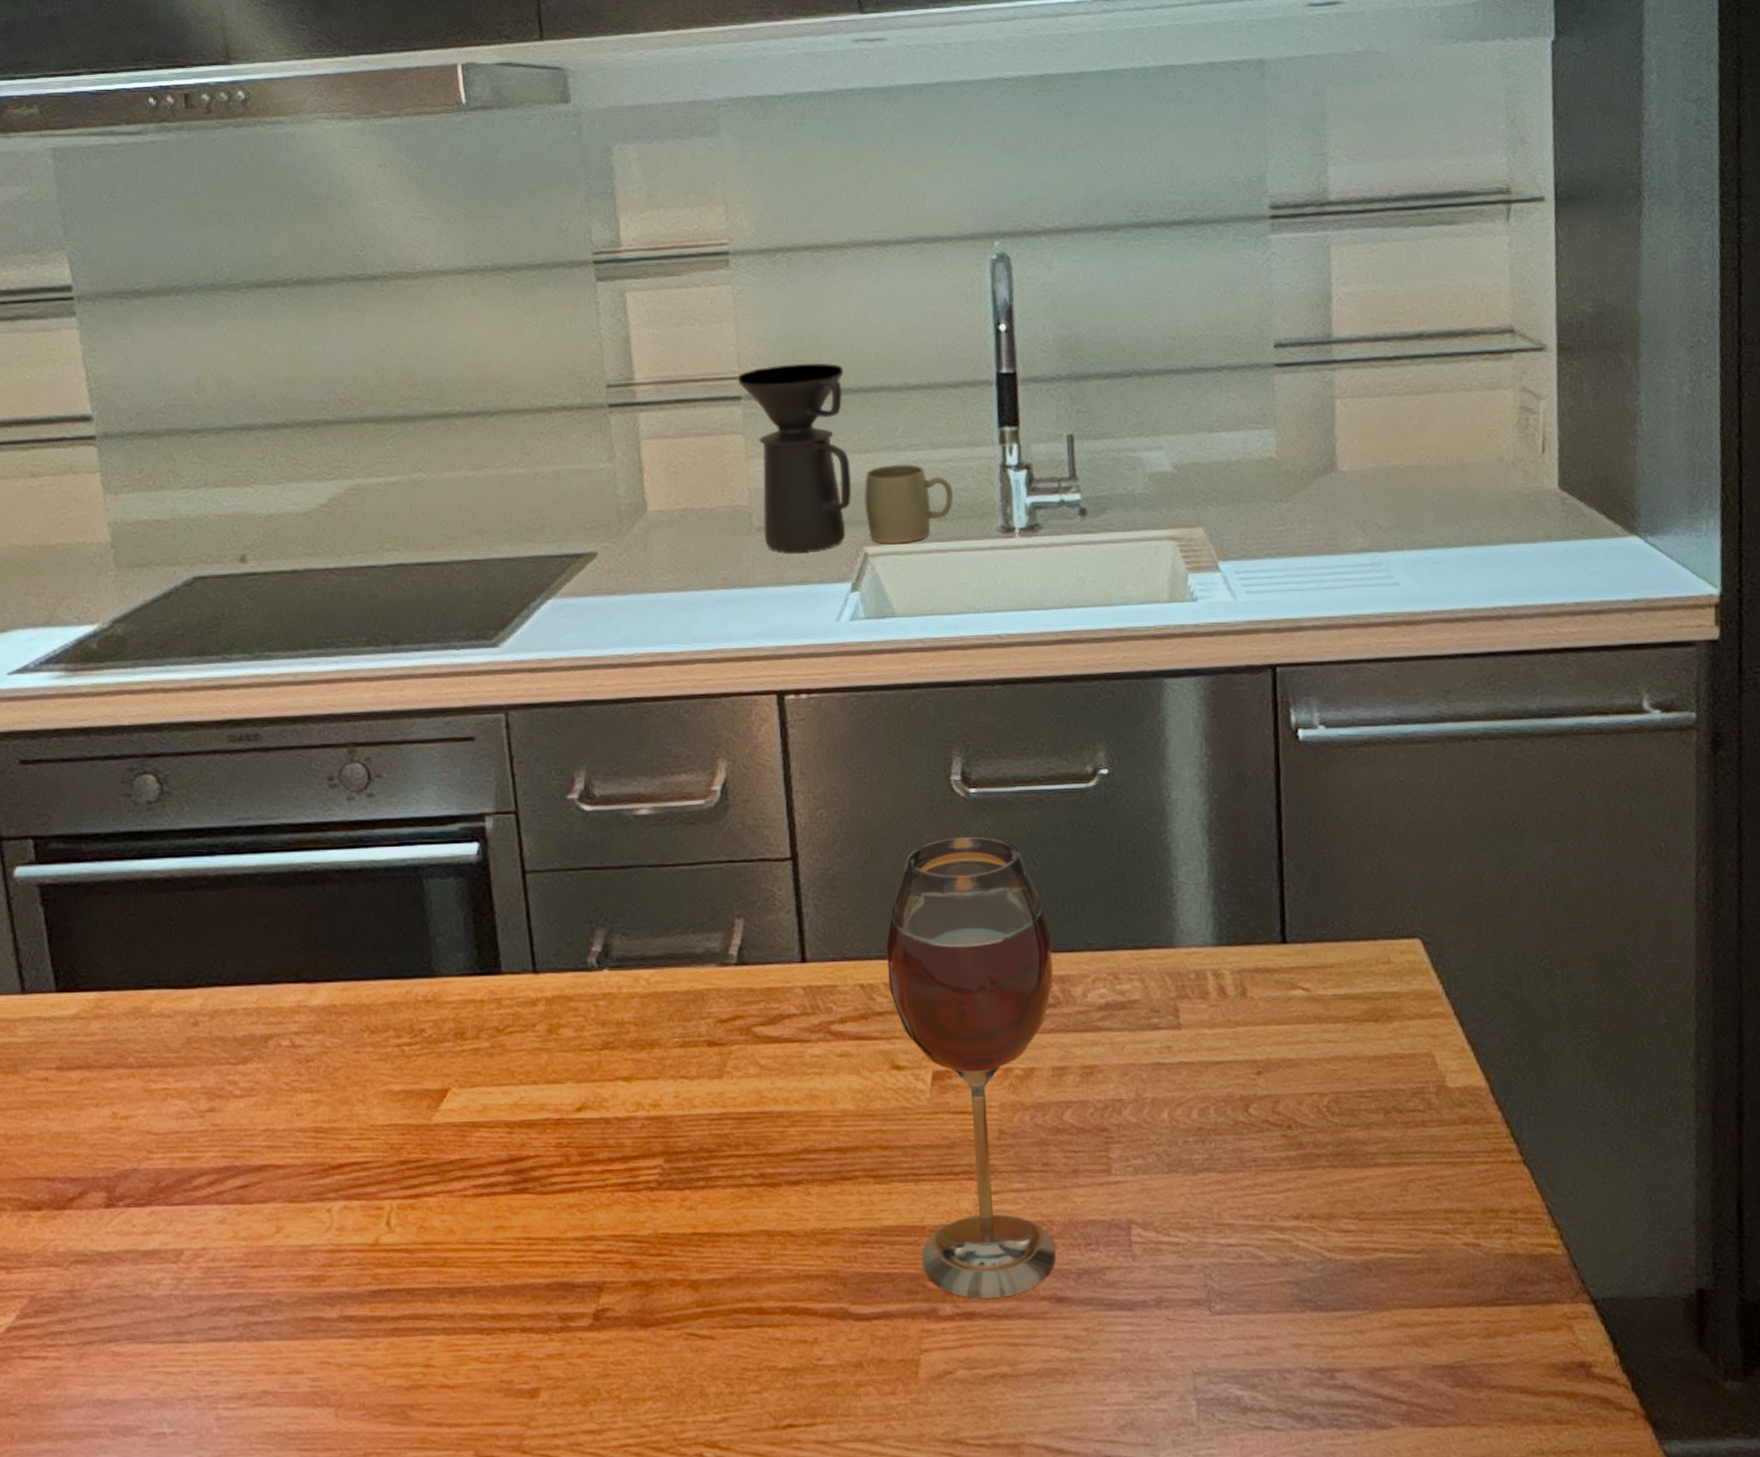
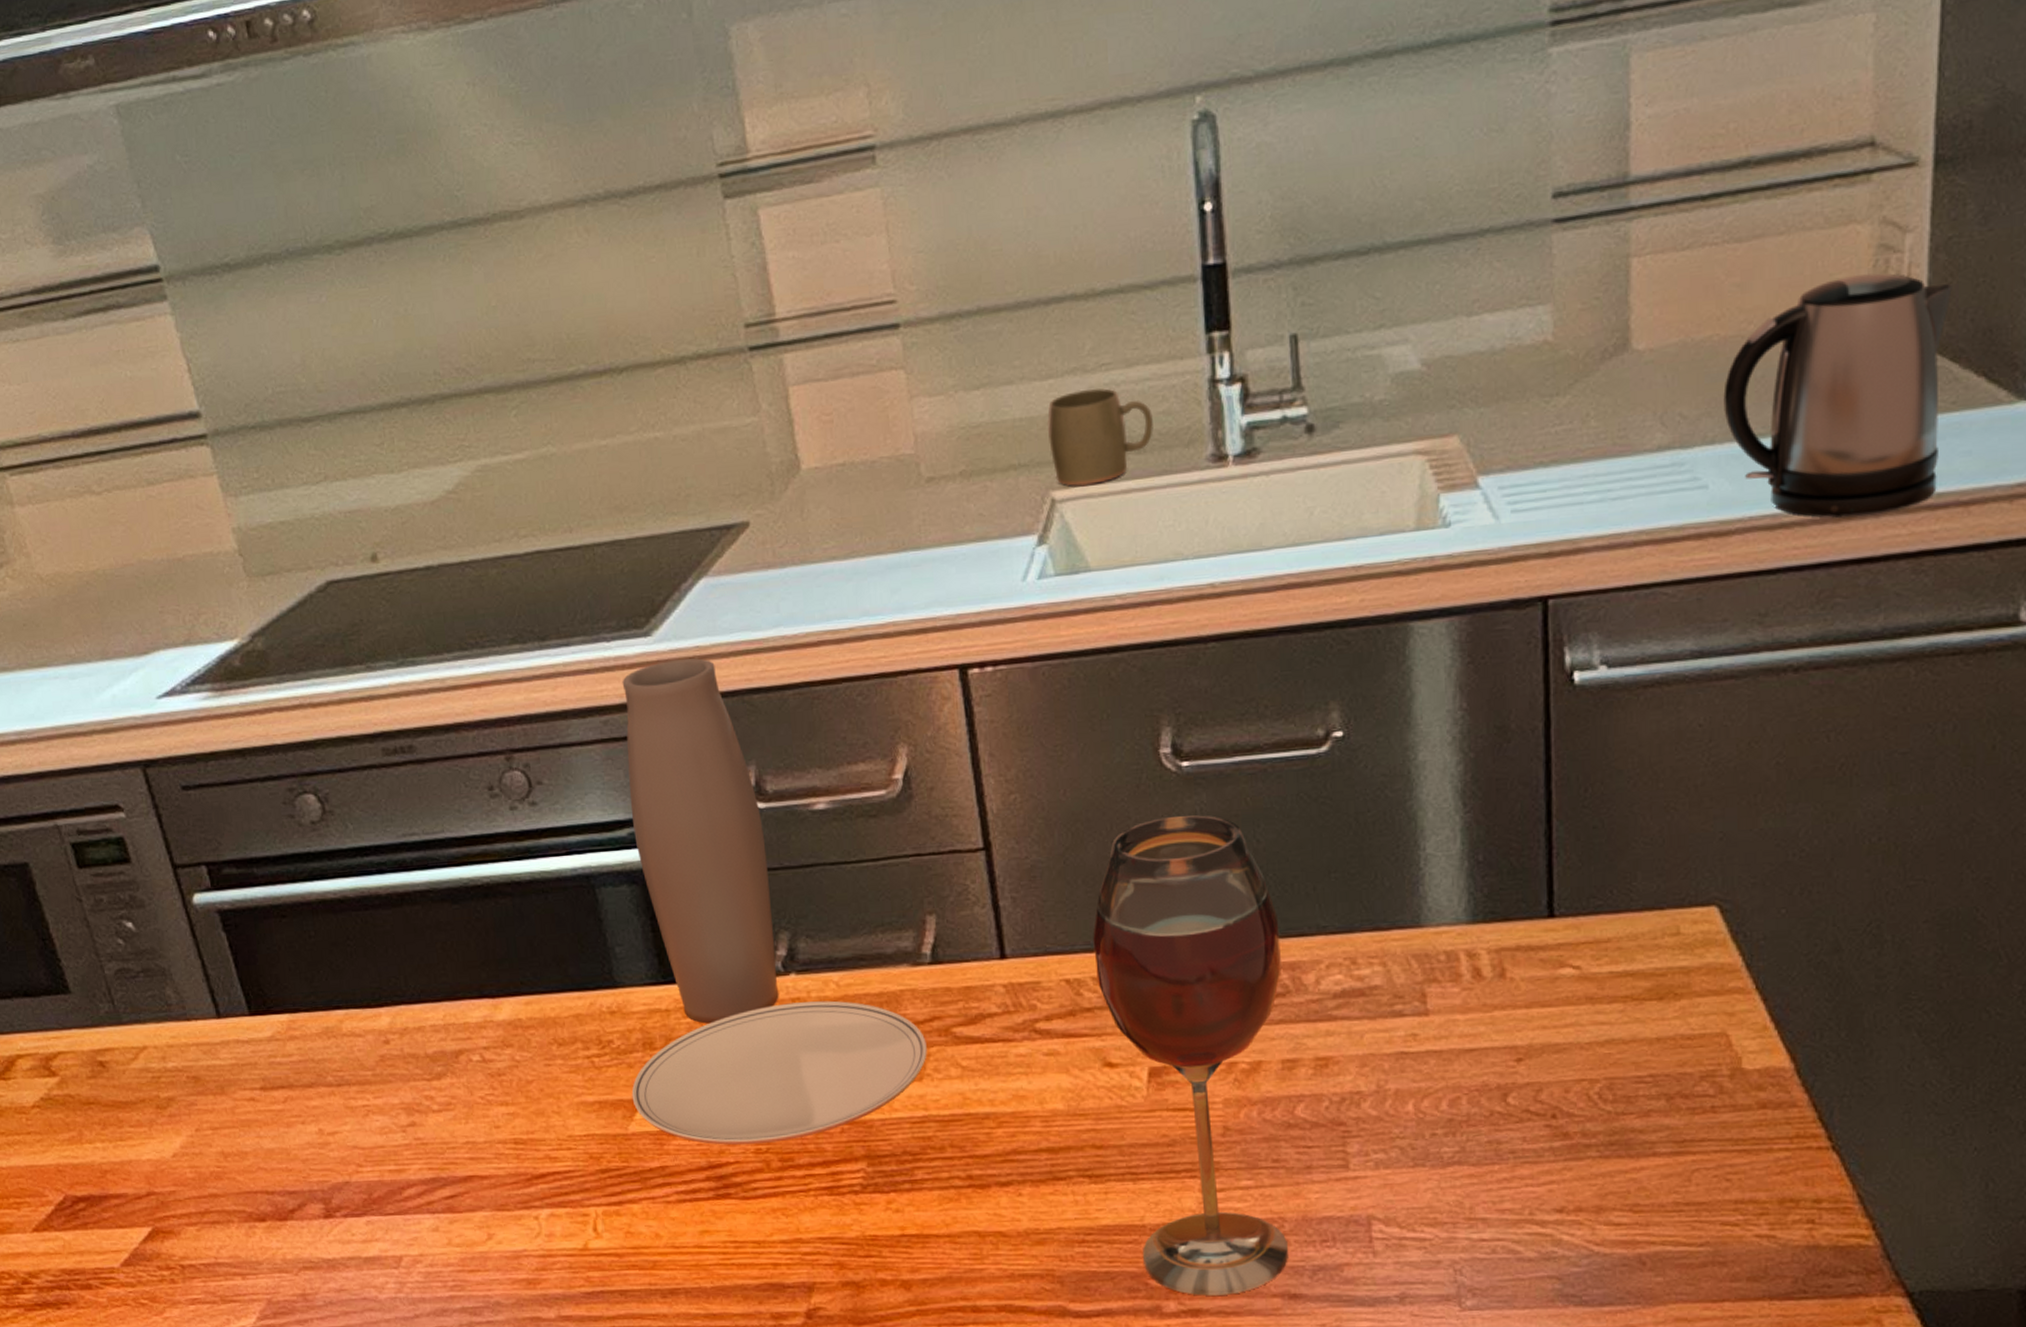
plate: none [438,997,728,1139] -> present [631,1000,927,1146]
vase: none [464,670,591,1016] -> present [622,658,779,1024]
coffee maker: present [737,364,852,552] -> none [893,273,1033,505]
kettle: none [1409,428,1576,616] -> present [1723,273,1952,518]

